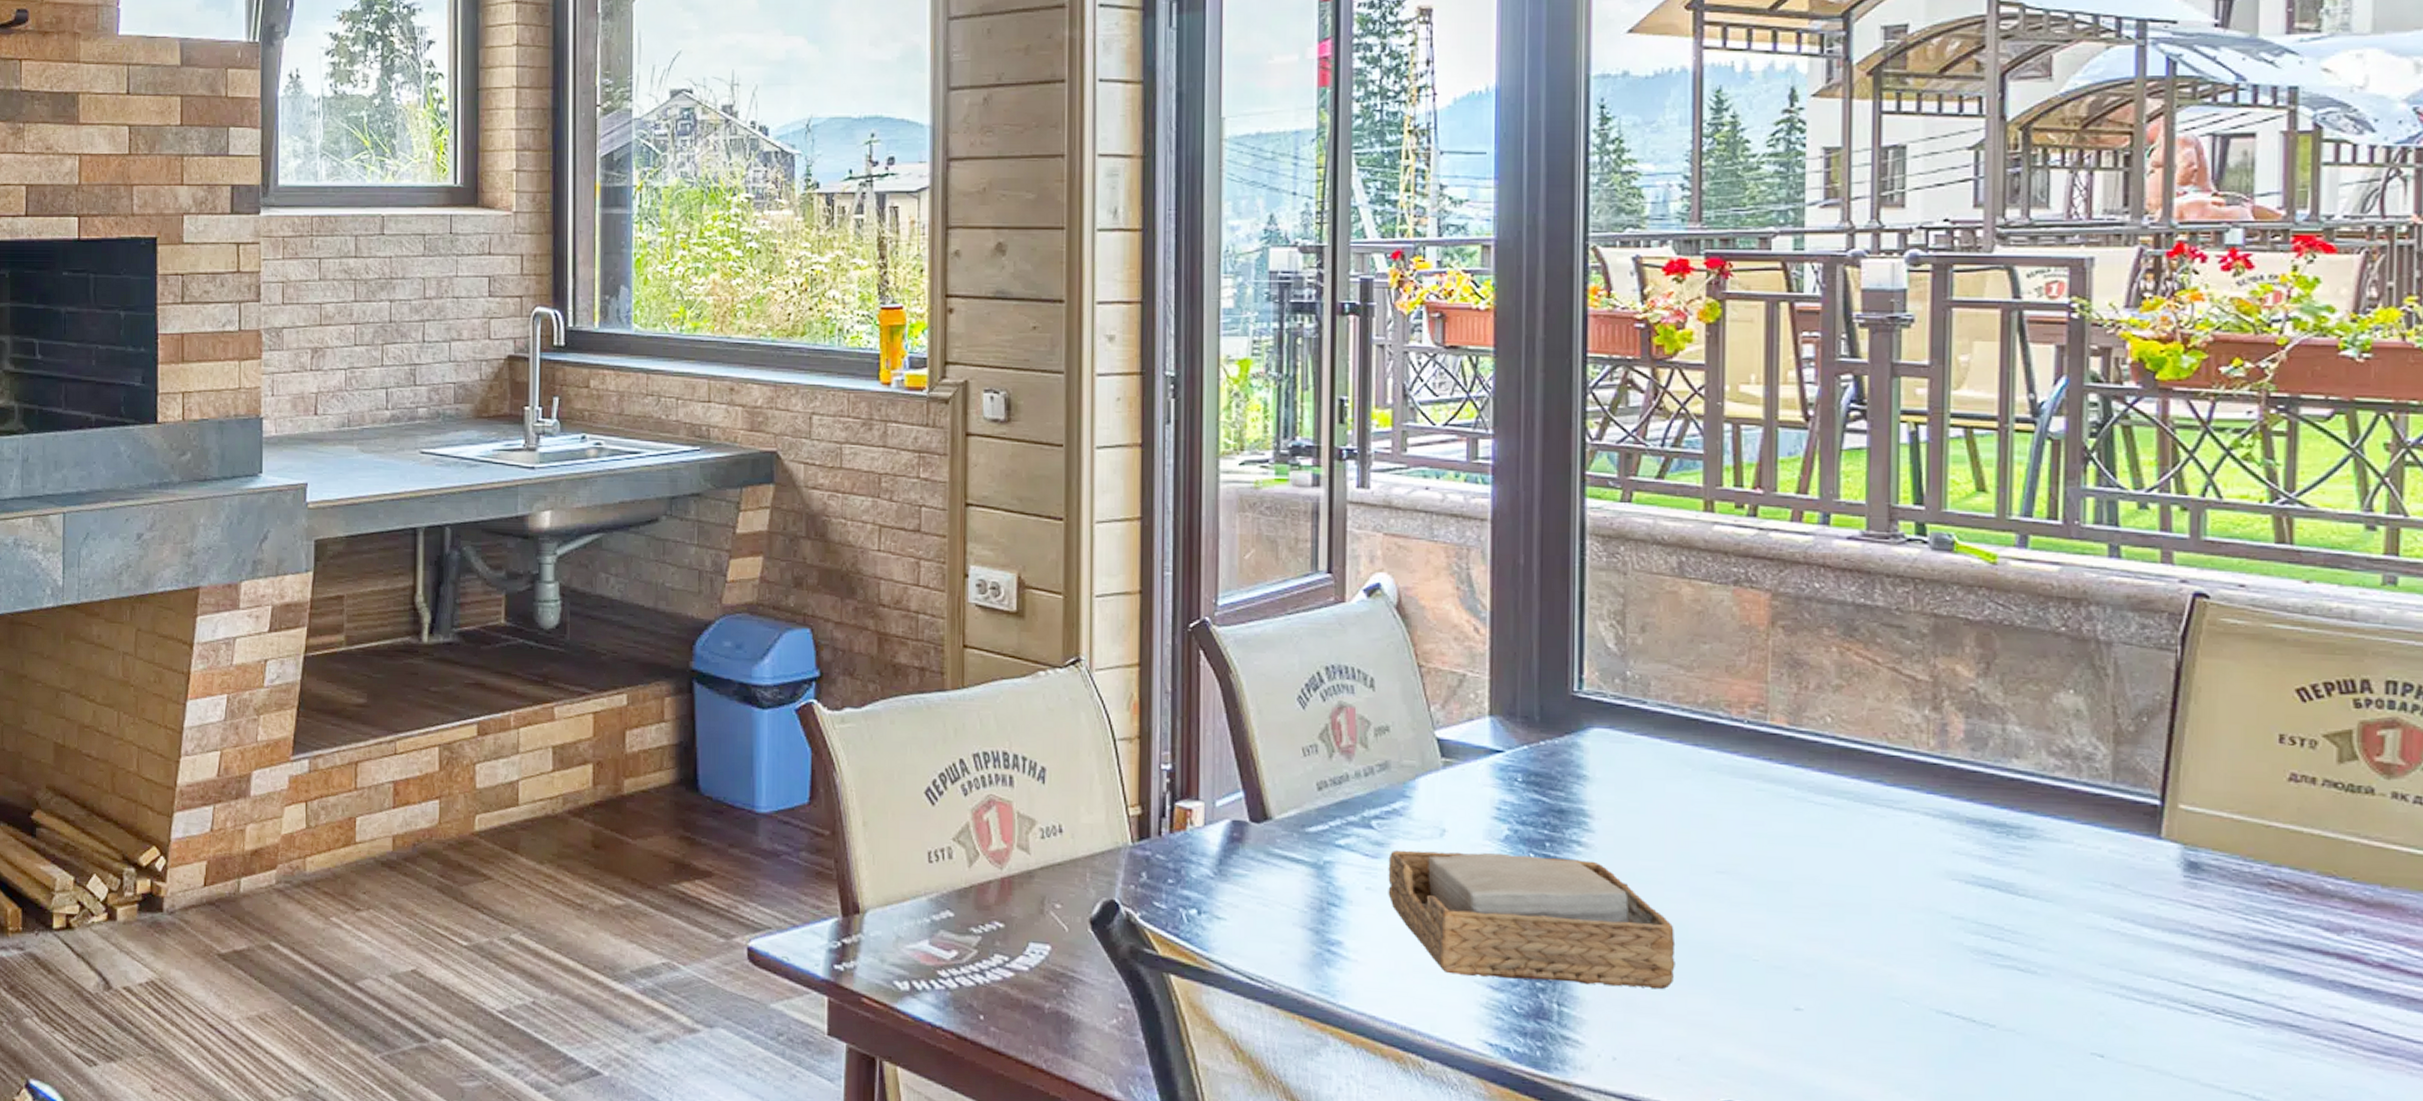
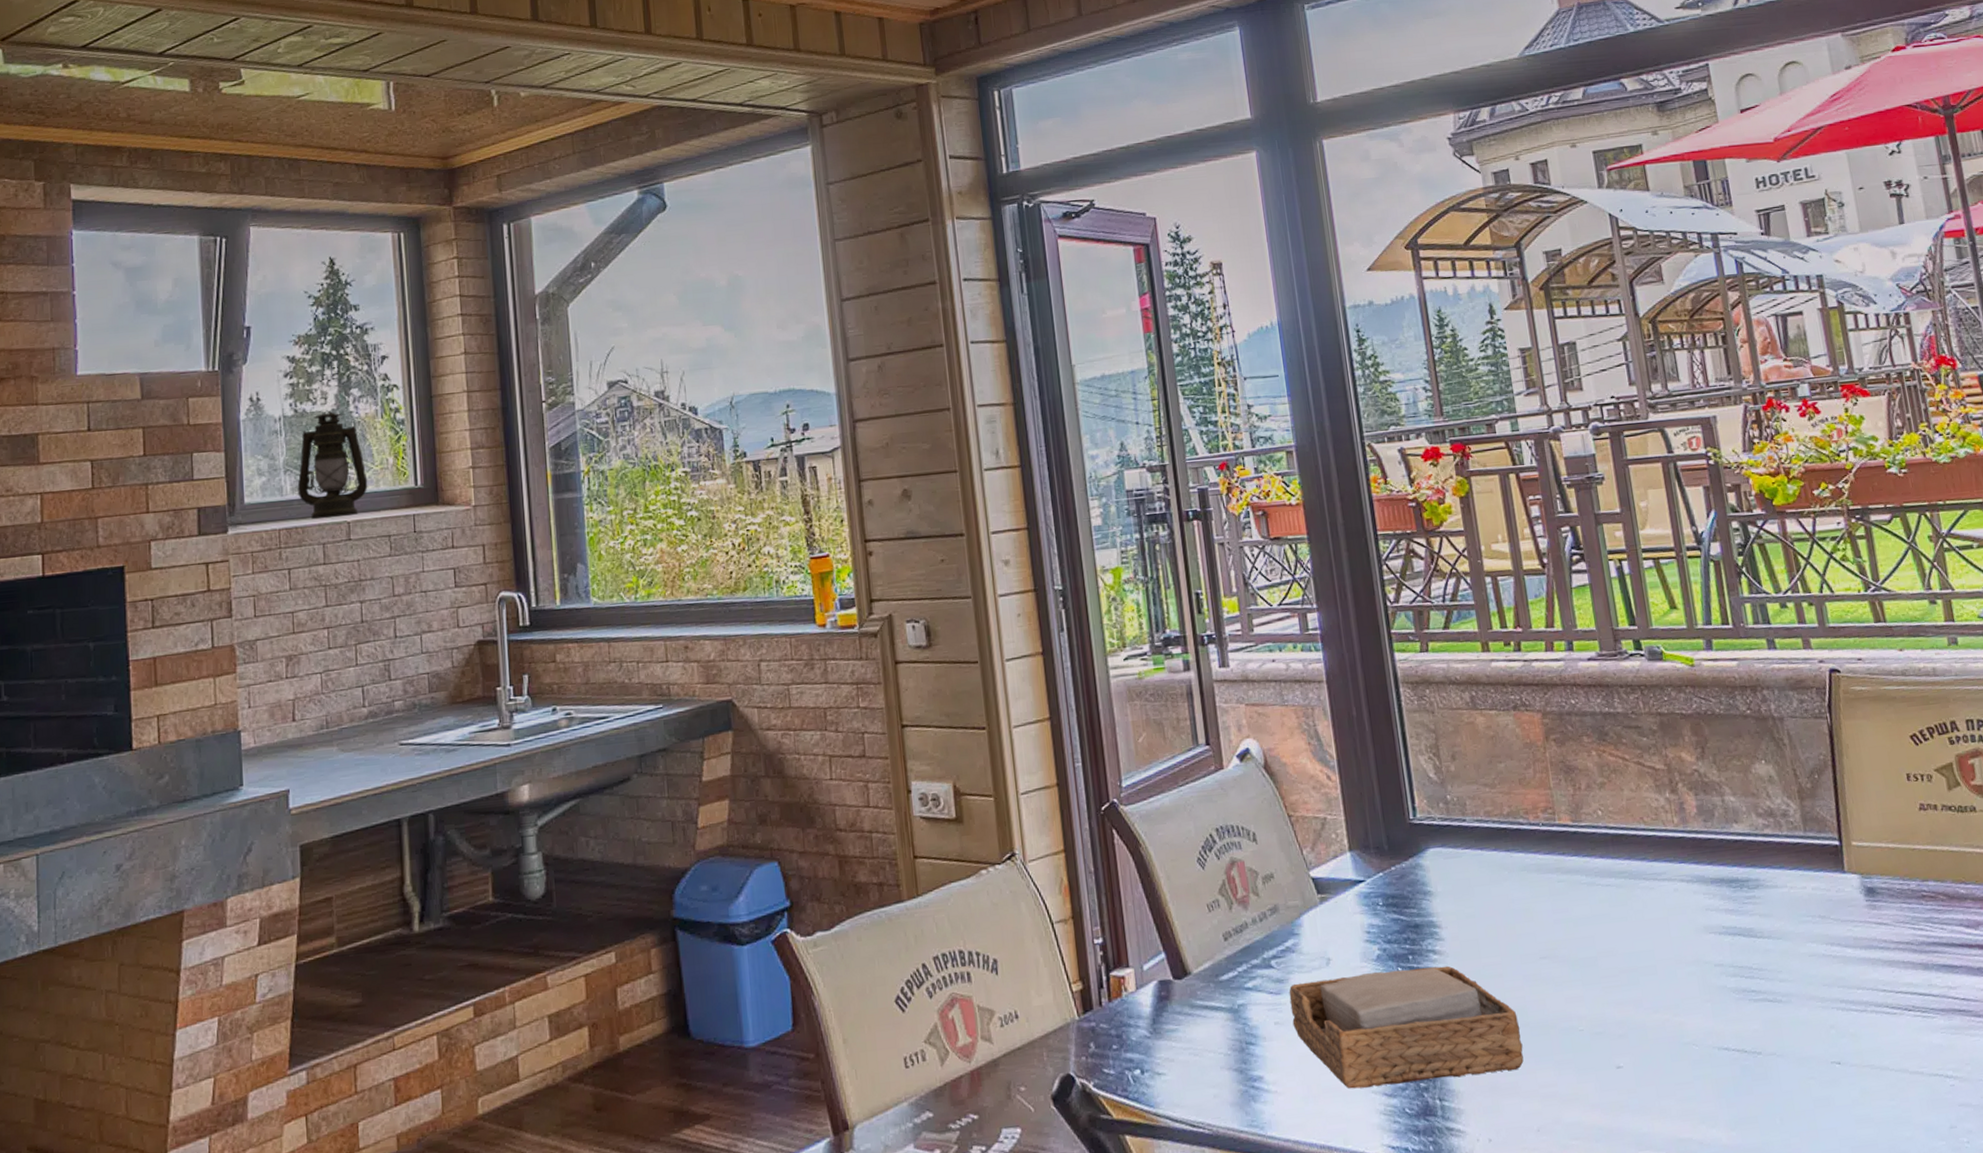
lantern: none [333,94,405,210] -> present [297,410,368,520]

